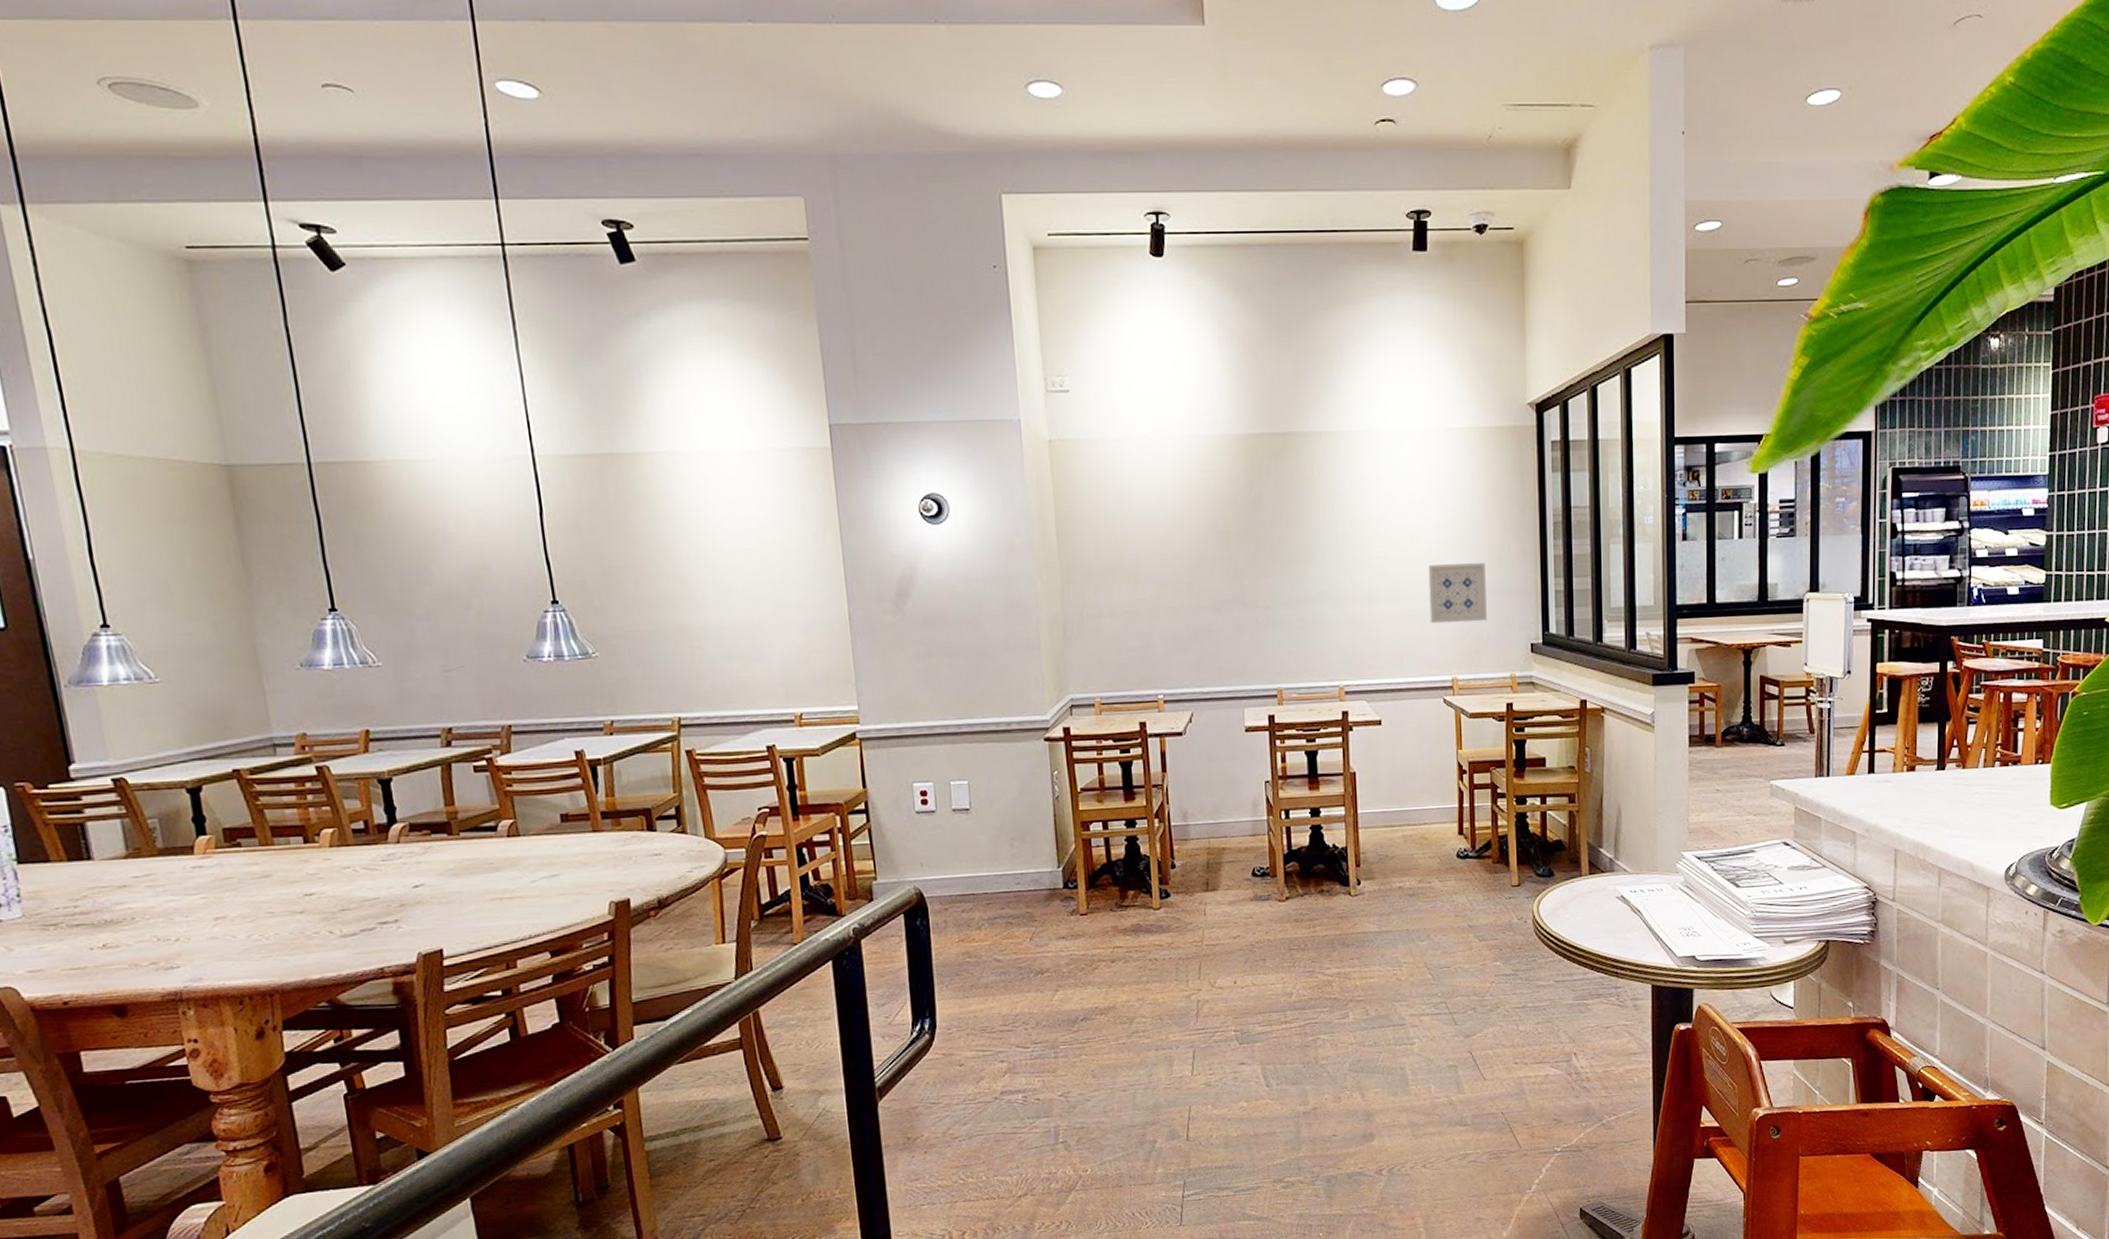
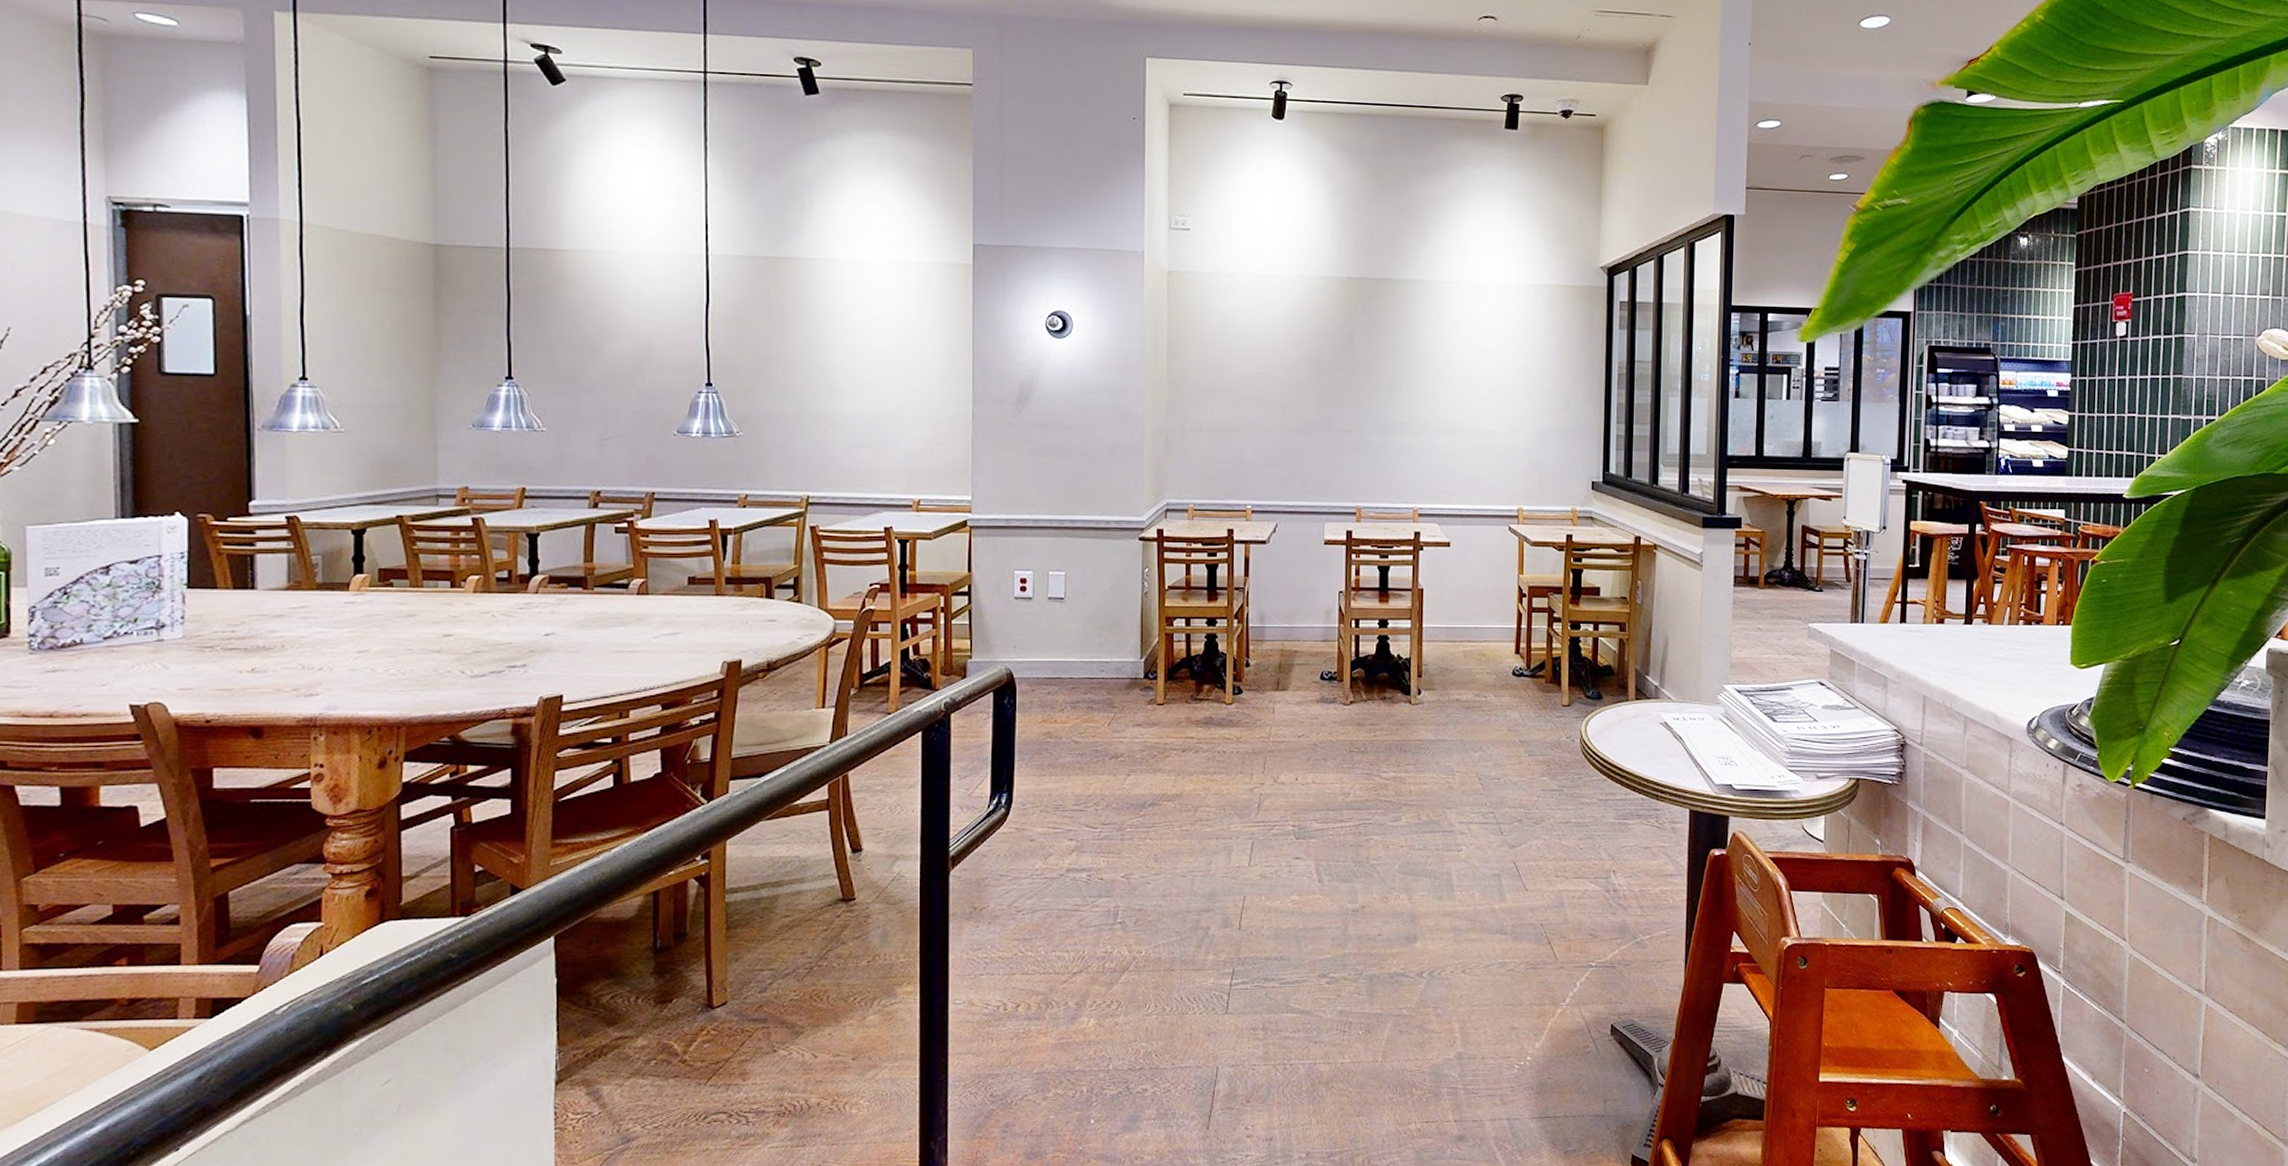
wall art: present [1428,563,1487,624] -> none [1500,404,1554,459]

